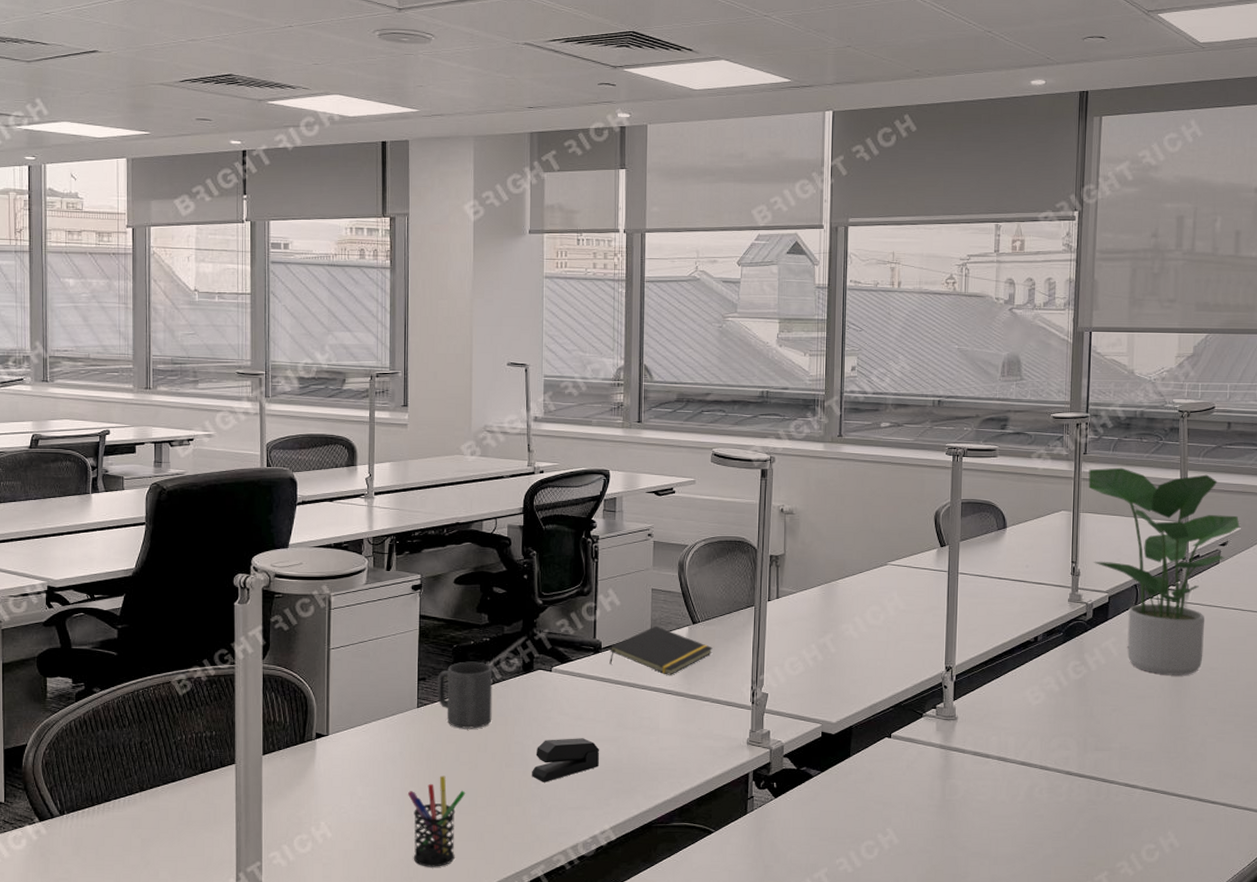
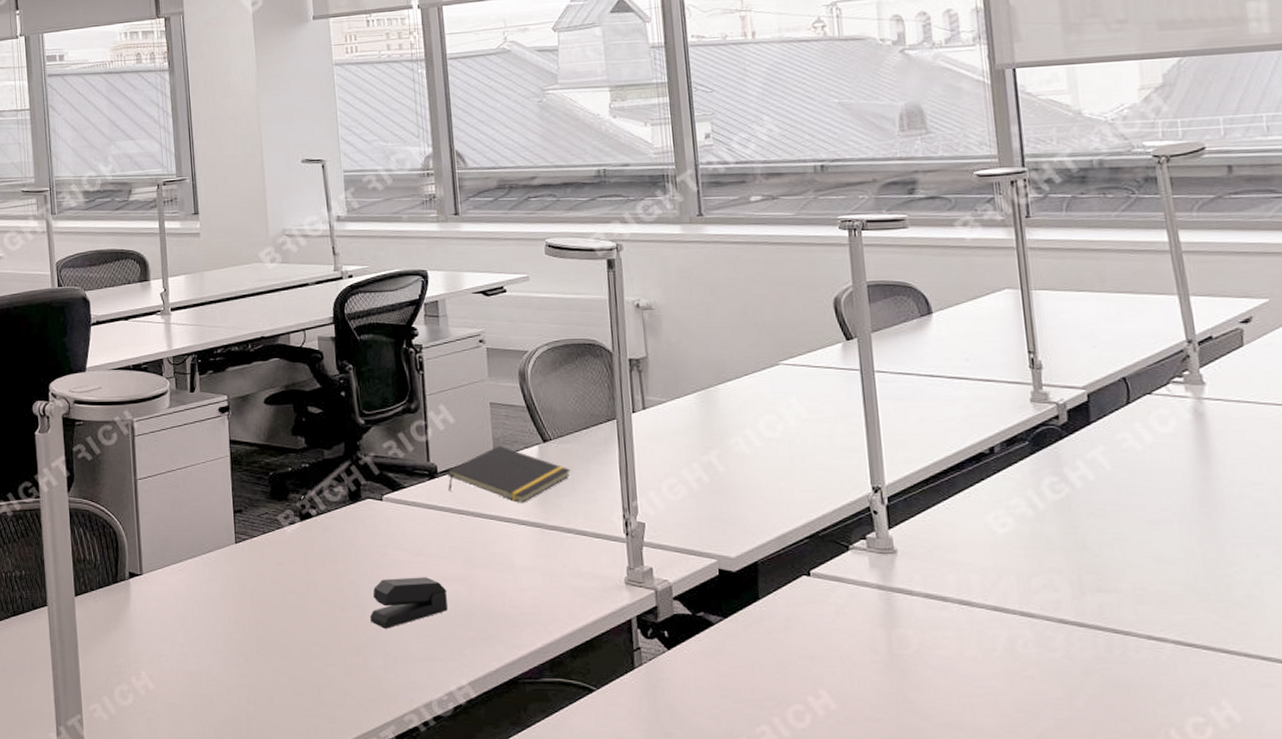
pen holder: present [408,776,466,867] -> none [233,620,298,725]
mug: present [438,661,493,729] -> none [255,490,319,567]
potted plant: present [1088,467,1240,675] -> none [1036,231,1267,493]

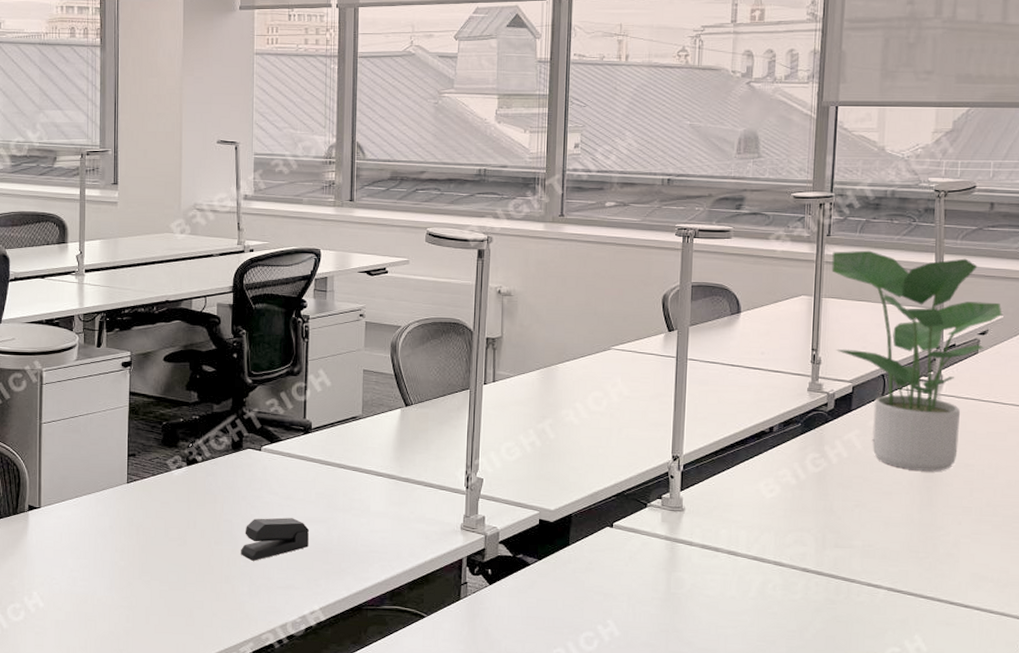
notepad: present [447,445,571,503] -> none [320,407,426,457]
potted plant: none [1036,231,1267,493] -> present [831,250,1002,471]

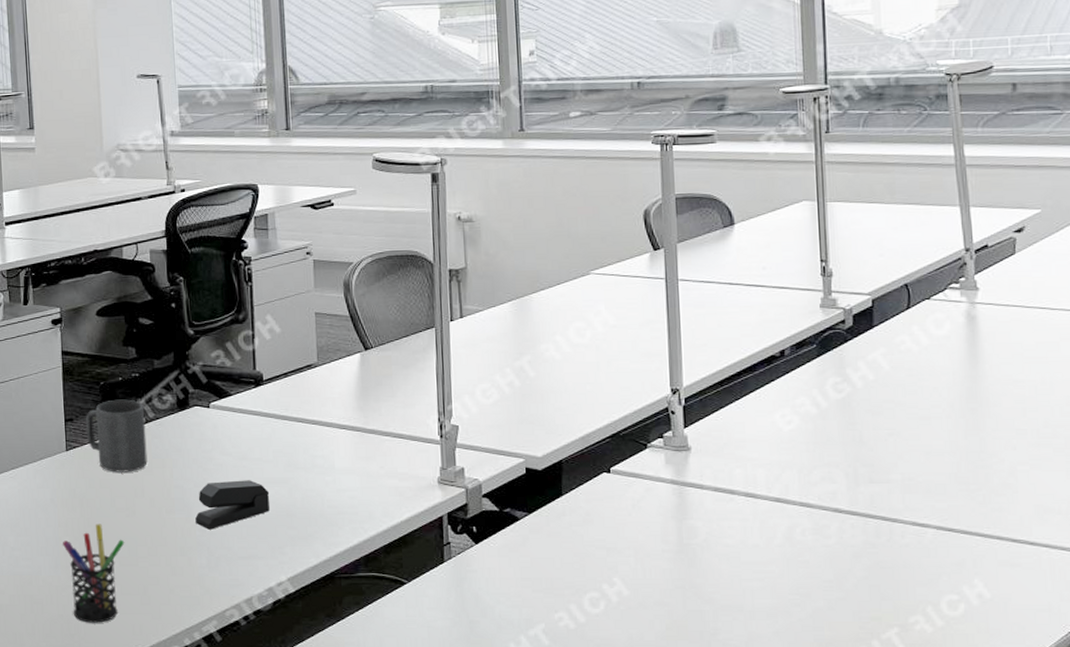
pen holder: none [118,551,175,641] -> present [63,524,125,623]
mug: none [147,438,202,506] -> present [86,399,148,472]
potted plant: present [831,250,1002,471] -> none [833,146,1039,391]

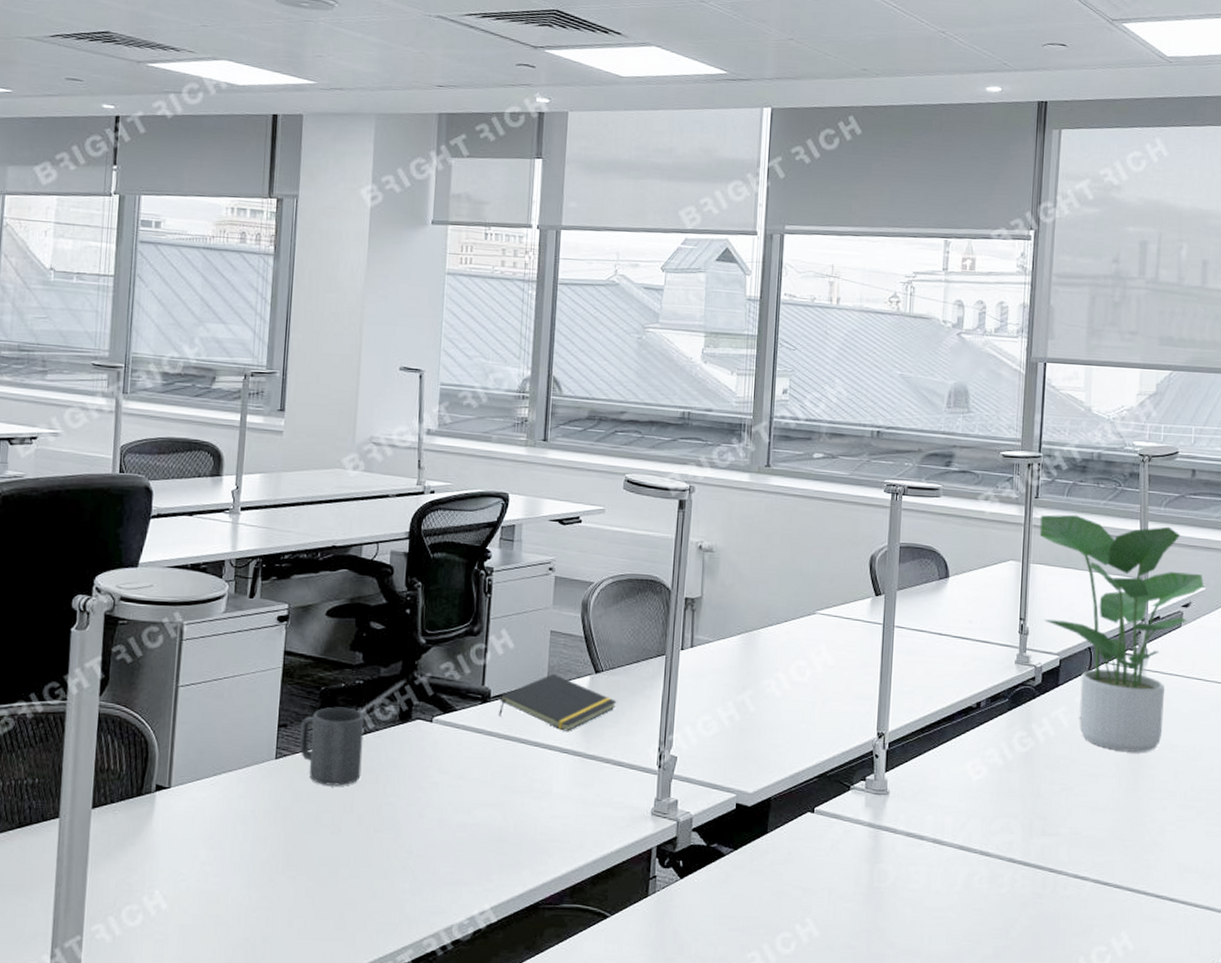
pen holder: present [63,524,125,623] -> none [259,840,326,949]
stapler: present [195,480,270,530] -> none [403,800,483,852]
notepad: none [272,353,390,408] -> present [499,673,617,731]
potted plant: none [833,146,1039,391] -> present [1039,514,1204,752]

